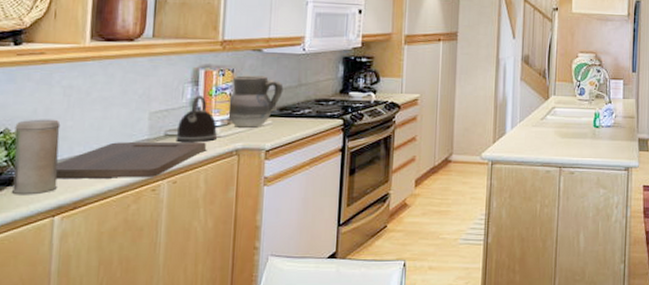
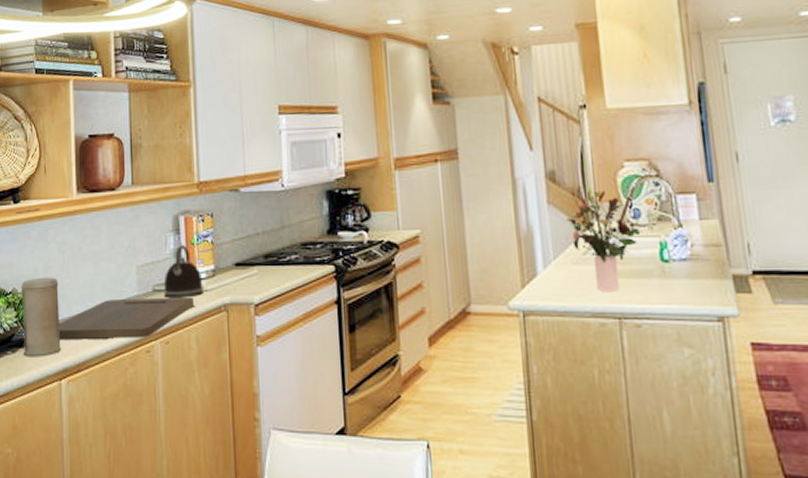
ceramic jug: present [227,75,284,128] -> none [210,219,266,279]
bouquet: none [533,70,587,148] -> present [566,186,646,292]

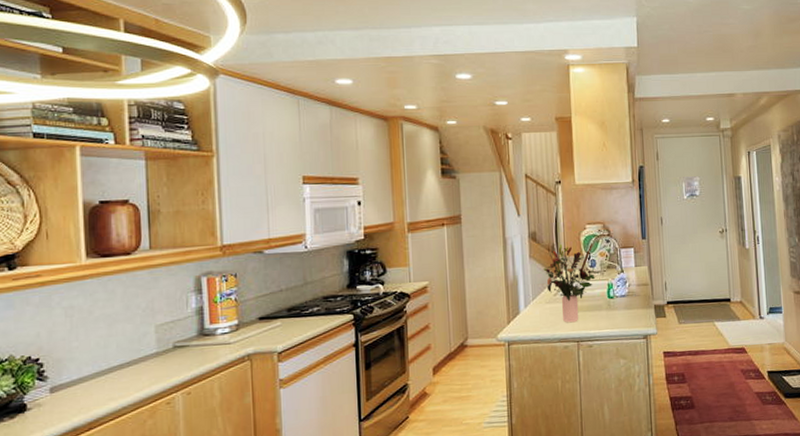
canister: present [21,277,61,357] -> none [19,341,70,422]
cutting board: present [58,297,194,339] -> none [66,350,217,401]
kettle: present [163,245,205,299] -> none [185,304,228,353]

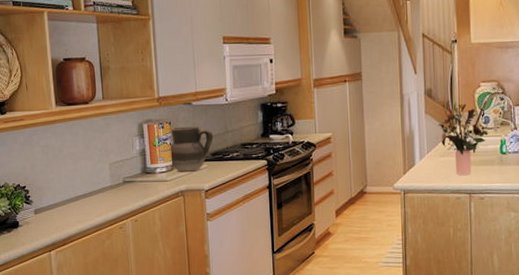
ceramic jug: none [234,277,289,332] -> present [169,126,214,172]

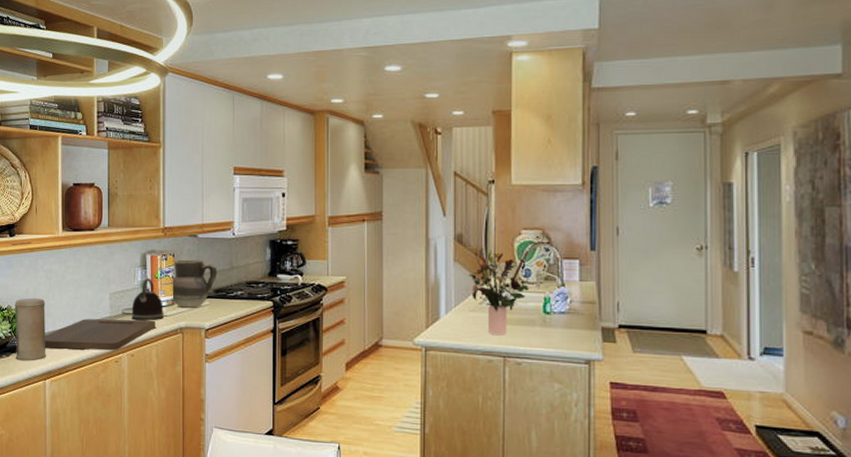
canister: none [11,173,49,235] -> present [14,298,46,361]
cutting board: none [45,186,157,221] -> present [44,319,155,351]
kettle: none [132,147,165,188] -> present [131,278,165,321]

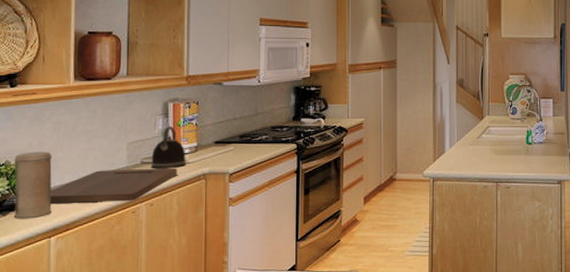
ceramic jug: present [171,259,218,308] -> none [194,107,243,154]
bouquet: present [468,250,534,336] -> none [468,92,519,165]

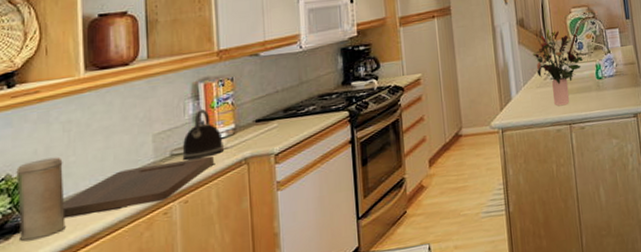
bouquet: none [468,92,519,165] -> present [532,26,586,107]

